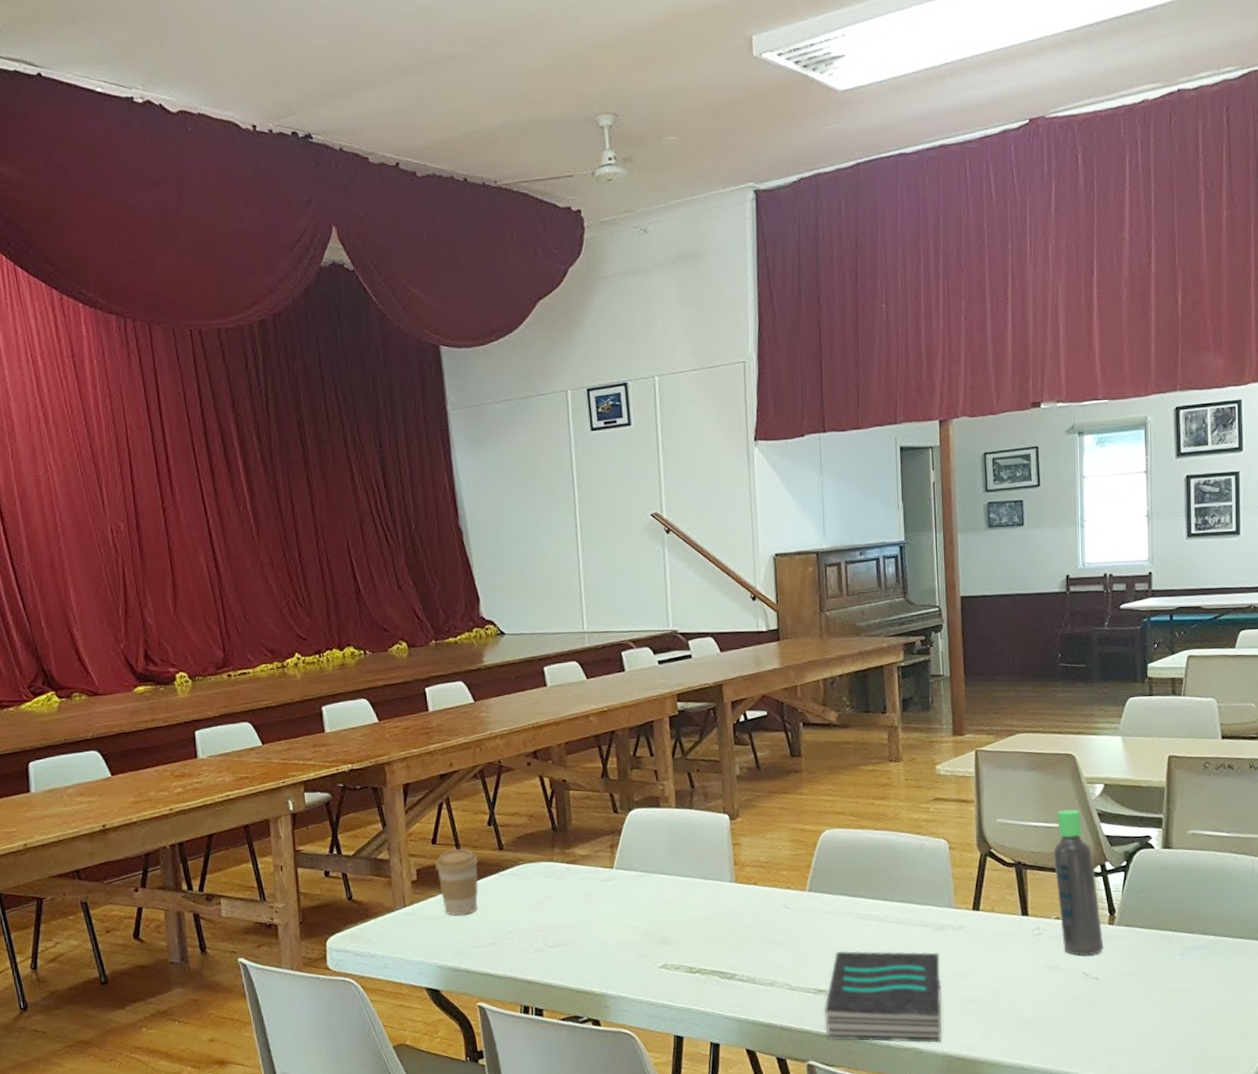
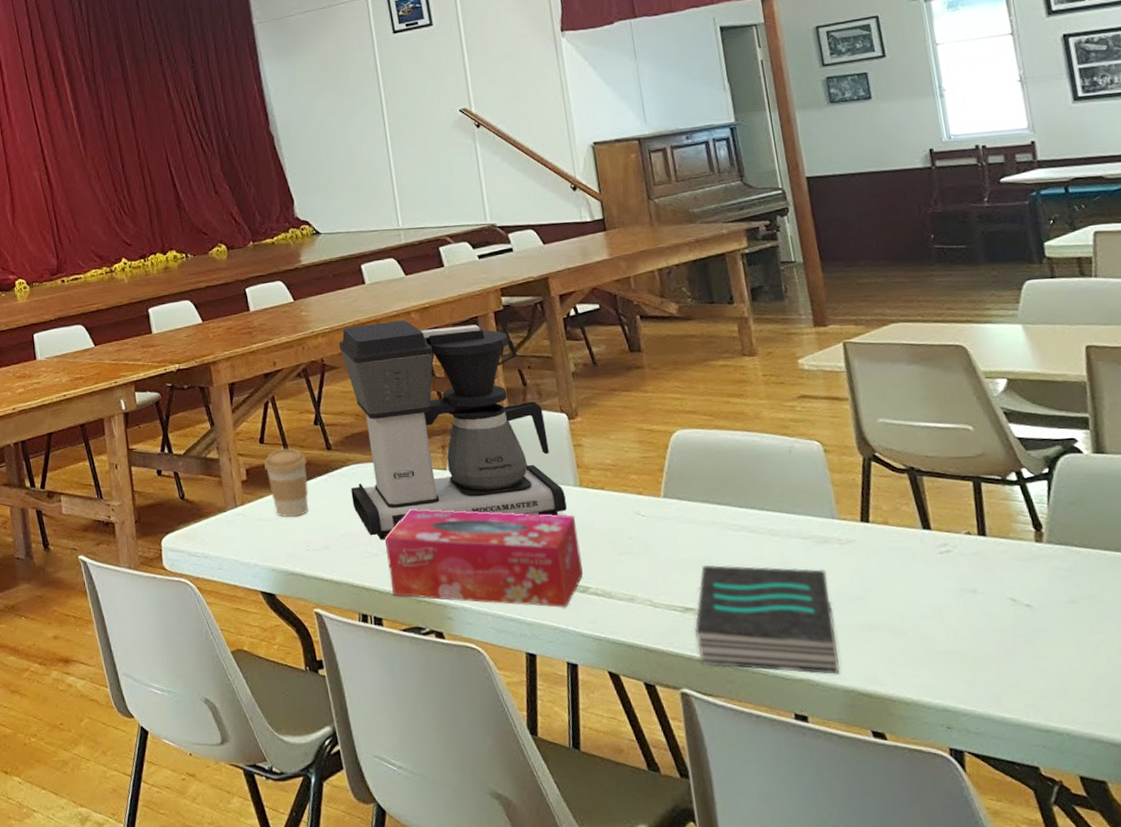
coffee maker: none [517,723,722,936] -> present [338,320,567,540]
tissue box: none [550,905,732,993] -> present [385,509,583,607]
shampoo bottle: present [1053,809,1104,956] -> none [952,407,1033,578]

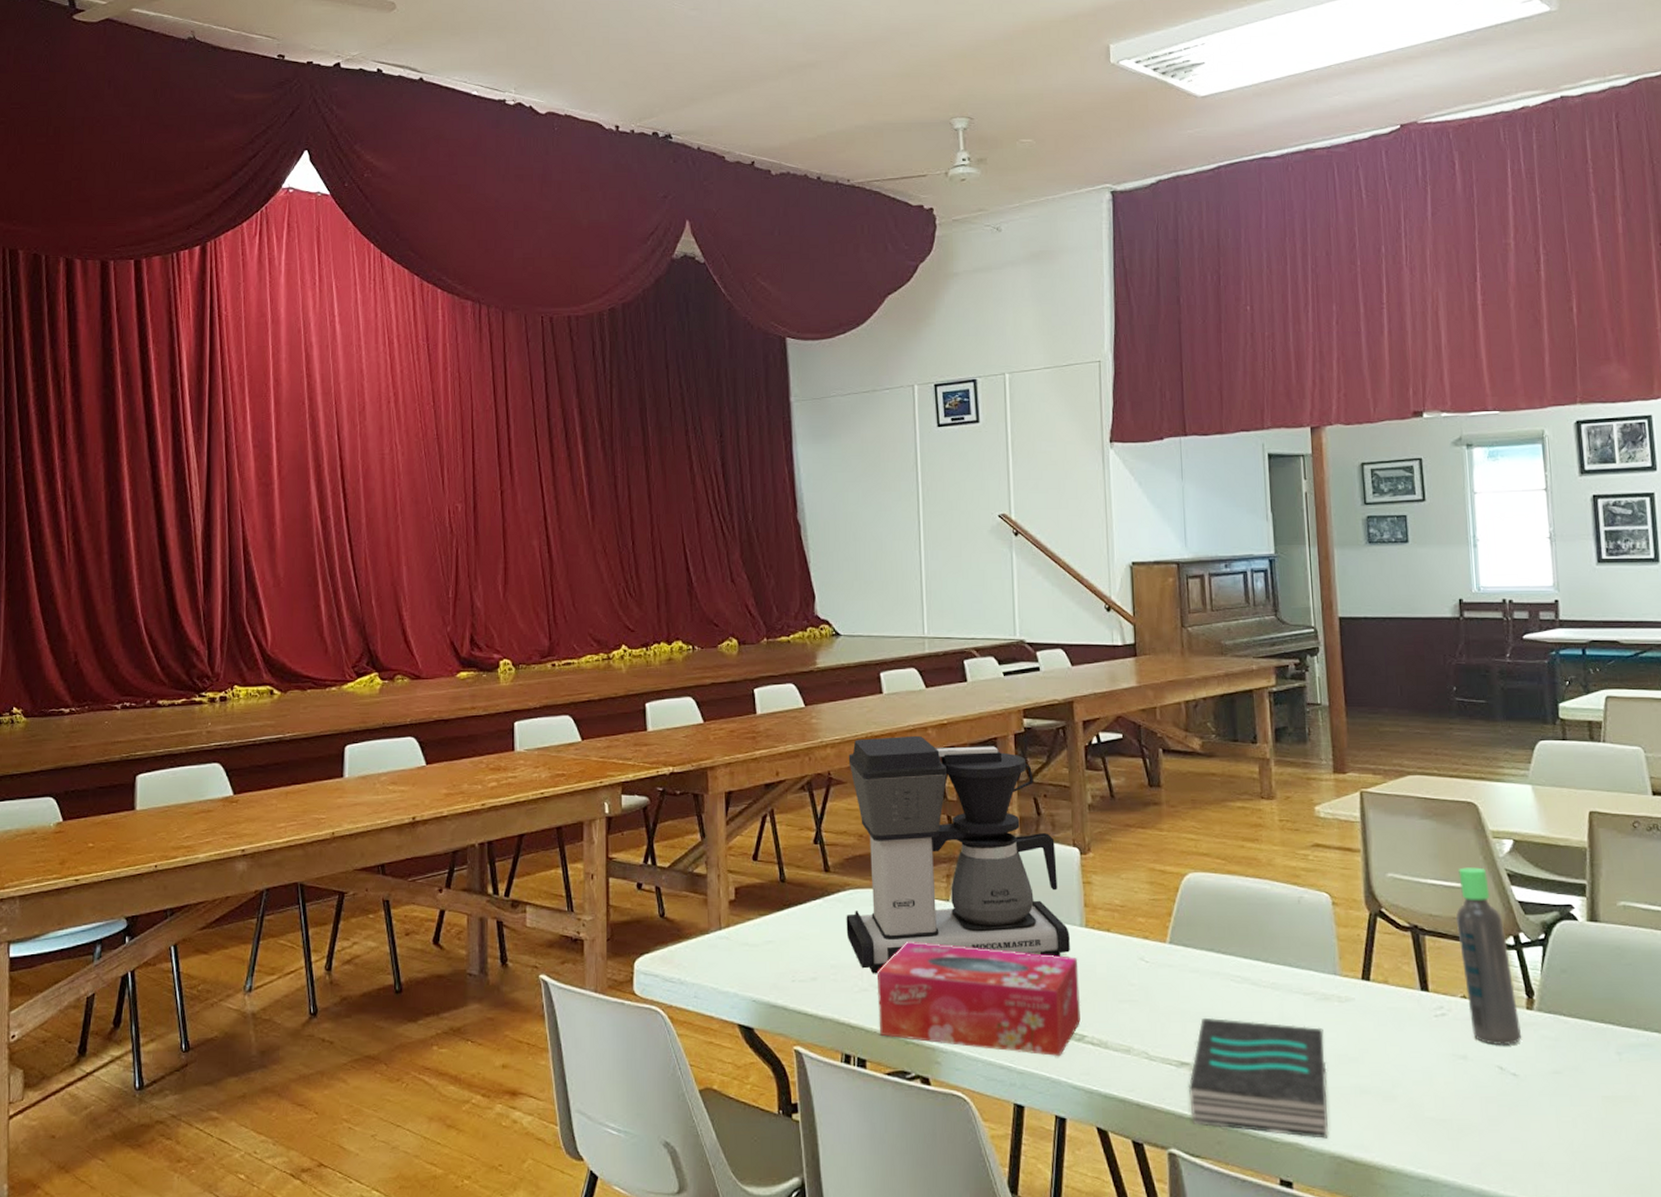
coffee cup: present [264,448,309,517] -> none [756,867,802,943]
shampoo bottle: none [952,407,1033,578] -> present [1455,867,1522,1045]

